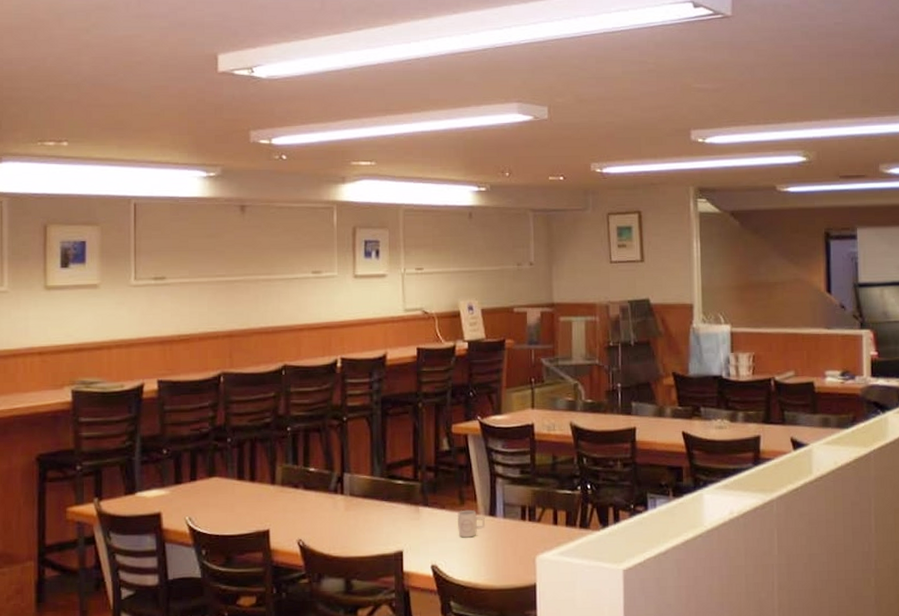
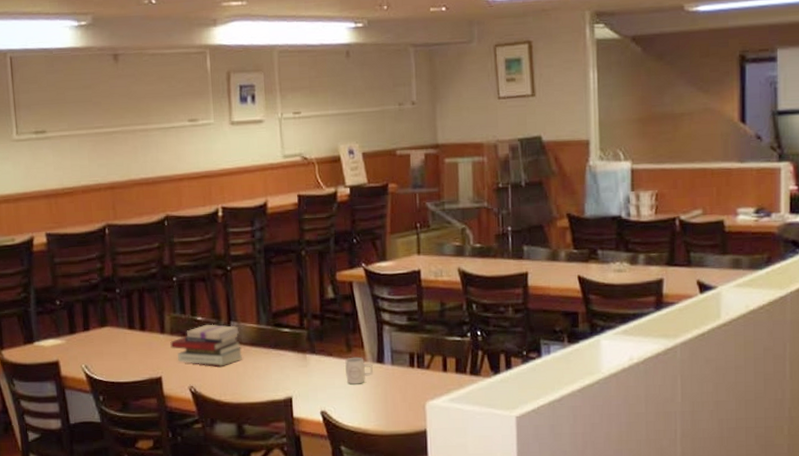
books: none [280,475,355,519] -> present [170,324,243,367]

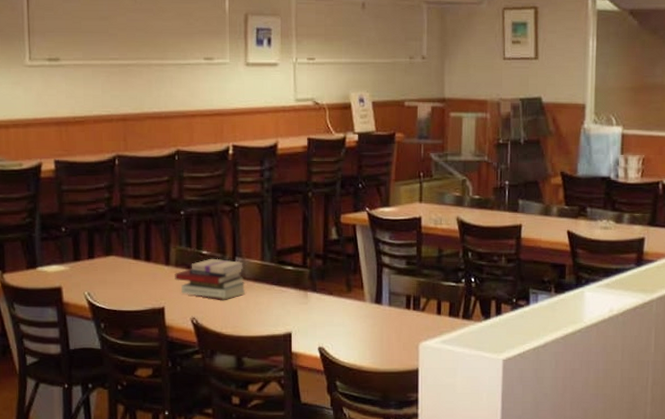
mug: present [345,357,373,385] -> none [345,296,371,323]

